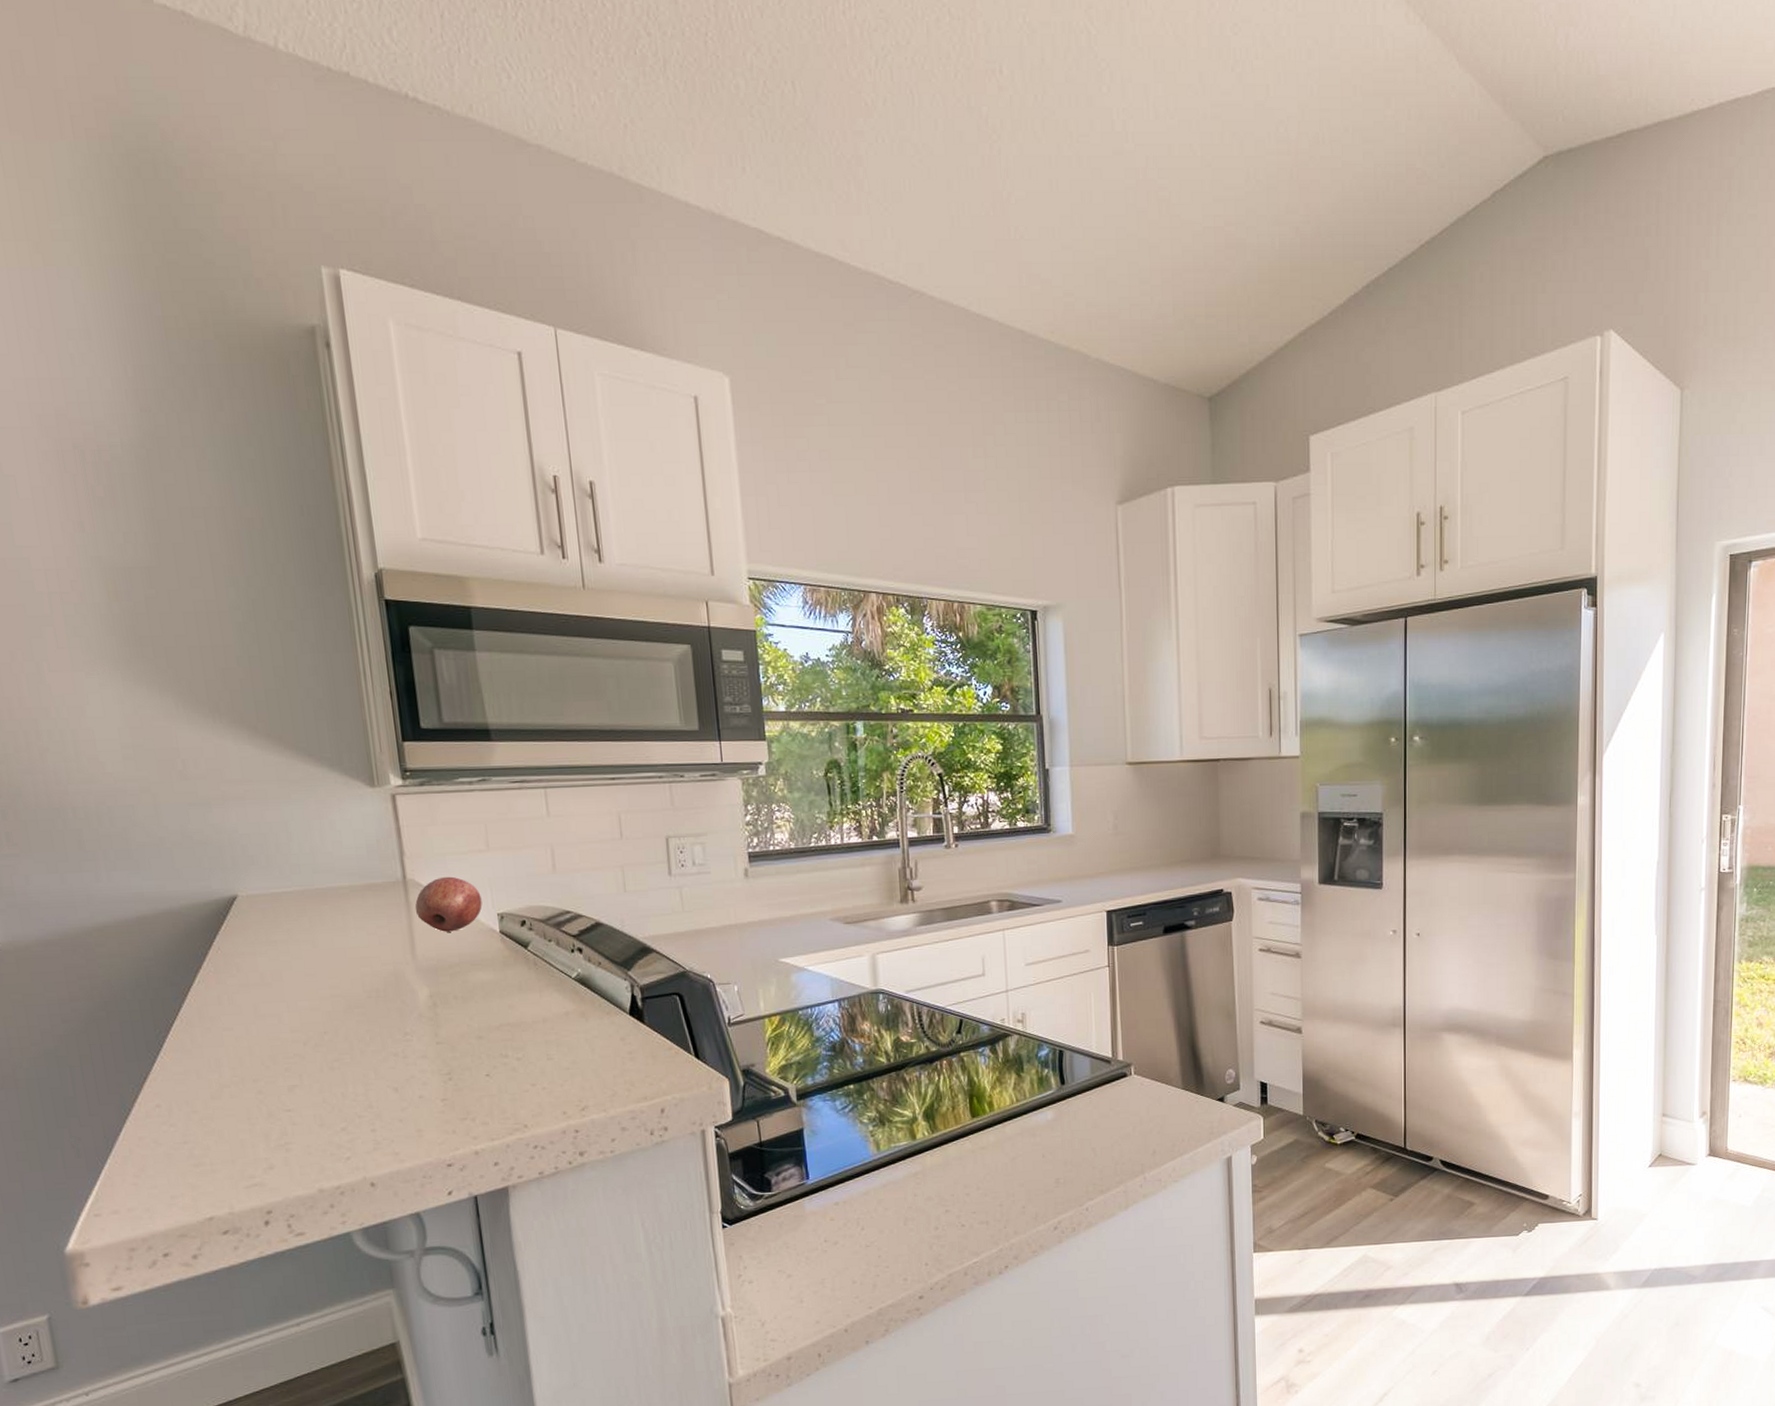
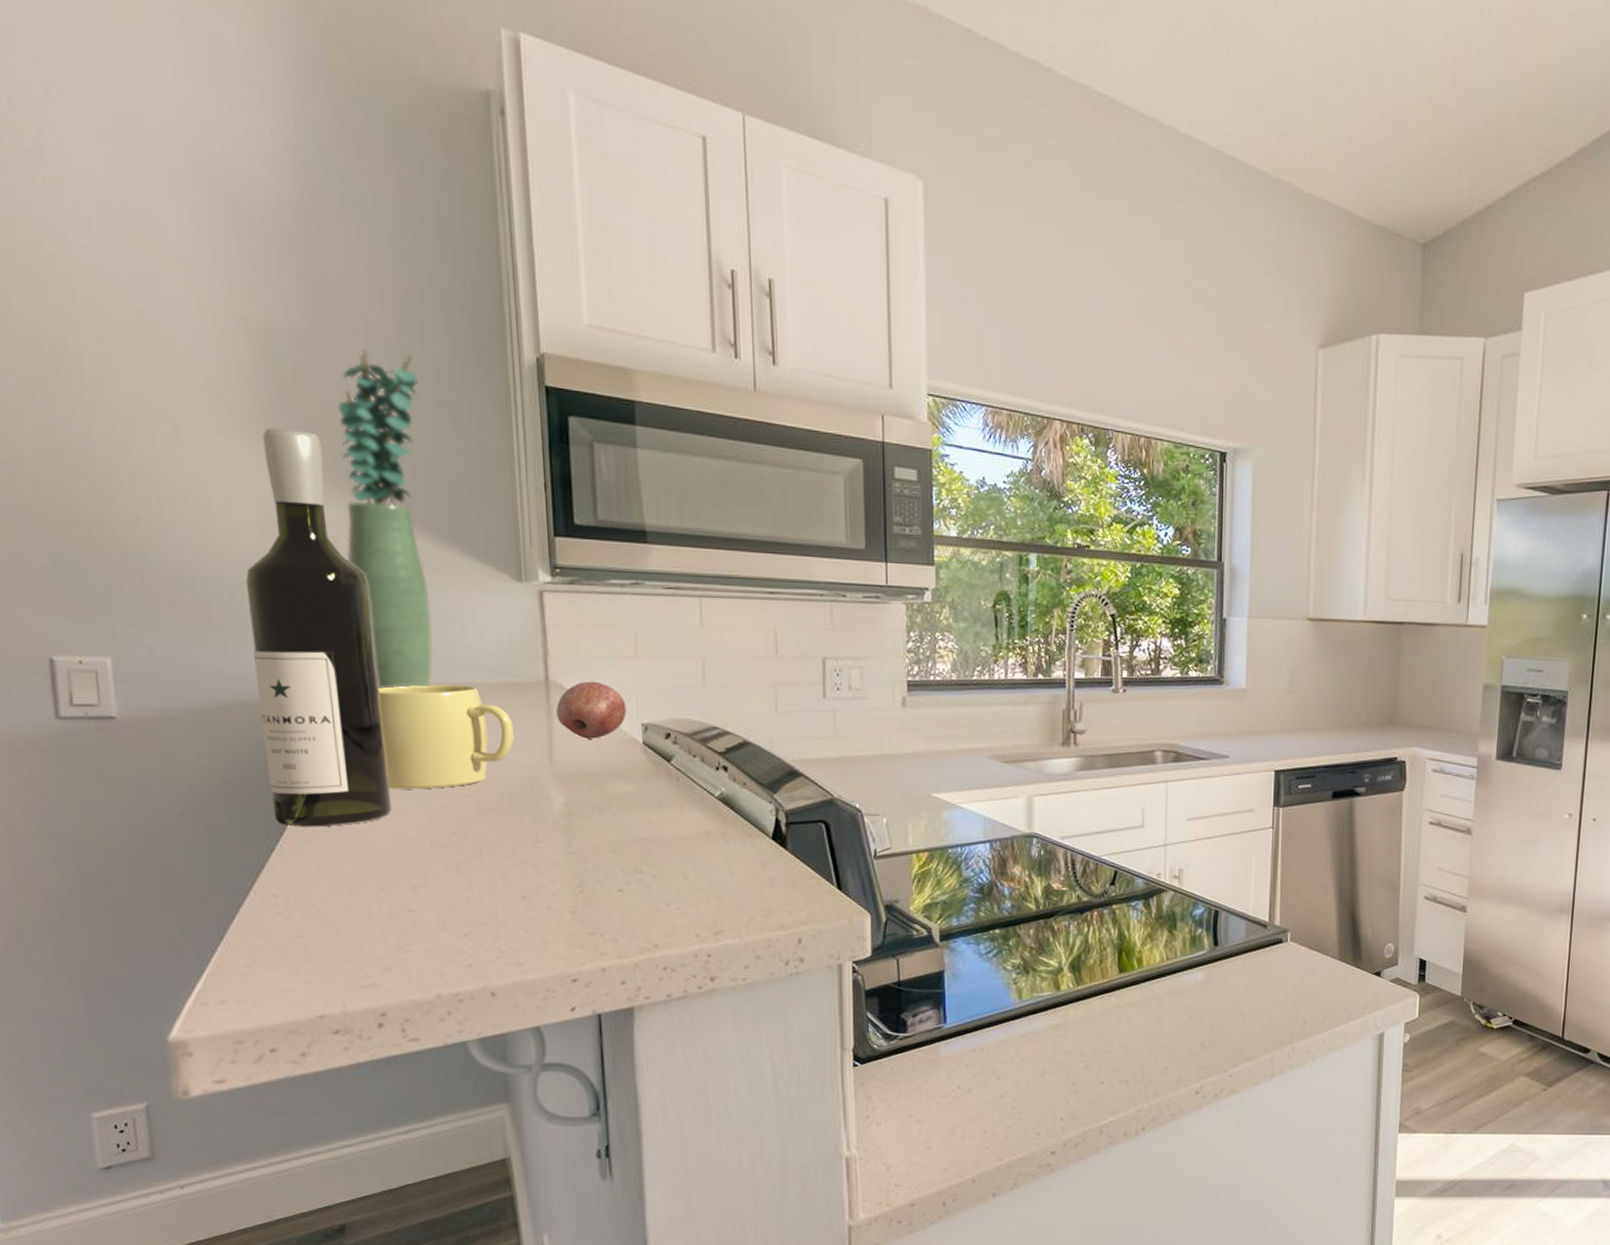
bottle: none [112,660,265,1038] -> present [245,428,392,827]
vase: none [188,579,296,900] -> present [336,350,434,689]
mug: none [244,890,377,994] -> present [378,684,514,789]

